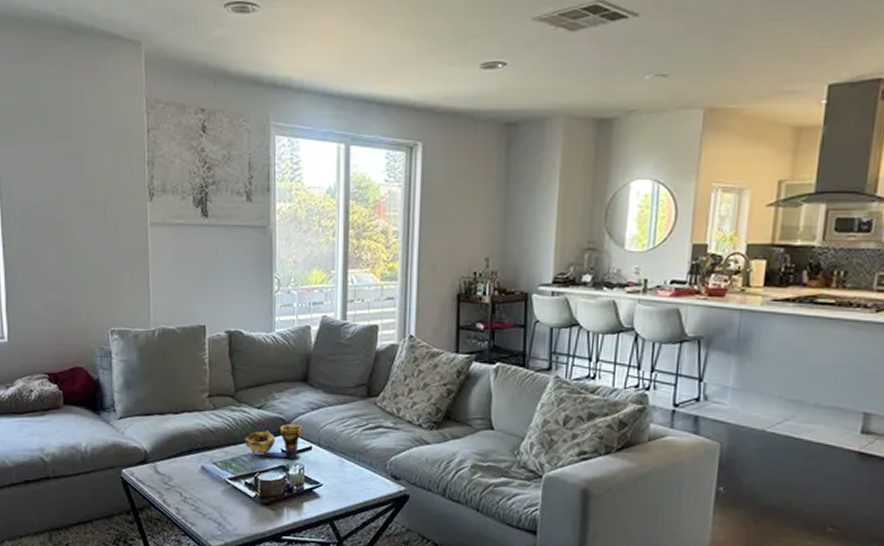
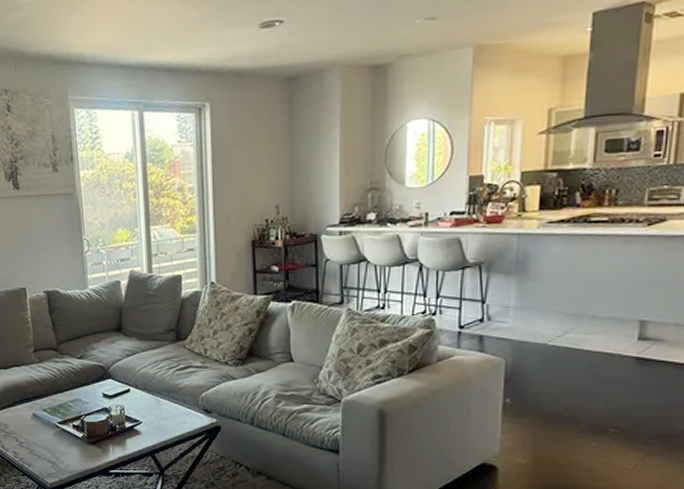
decorative bowl: present [243,424,302,459] -> none [68,371,121,402]

